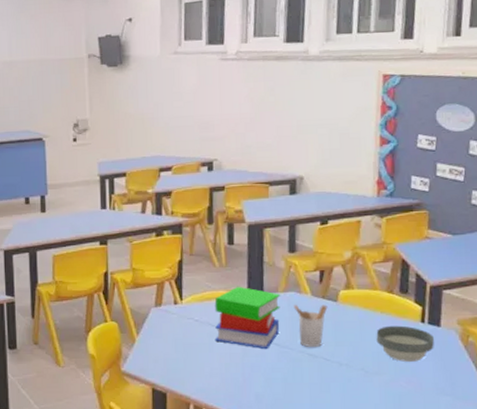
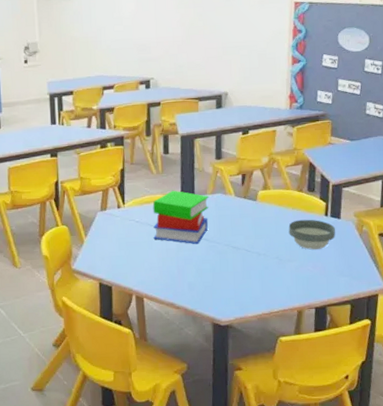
utensil holder: present [293,305,328,348] -> none [220,204,249,242]

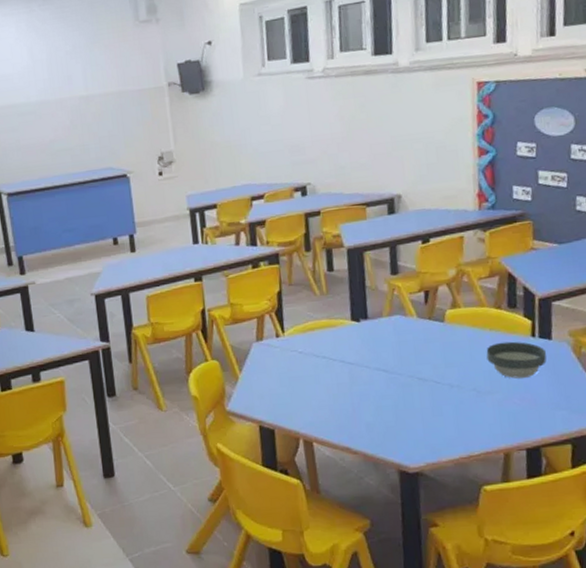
book: present [152,190,210,244] -> none [317,313,387,376]

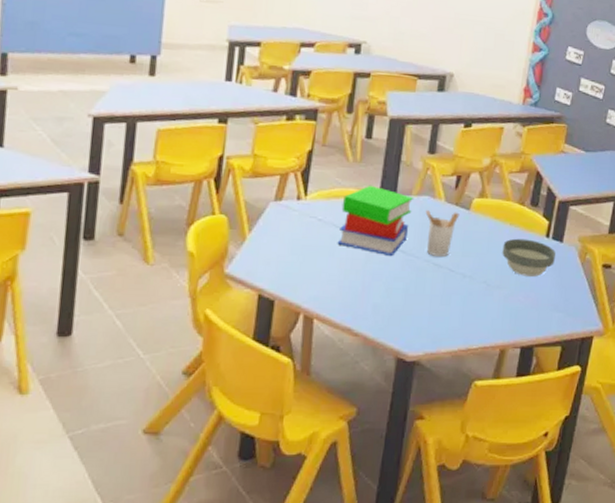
book: none [317,313,387,376] -> present [337,185,414,256]
utensil holder: none [399,326,435,372] -> present [425,210,460,258]

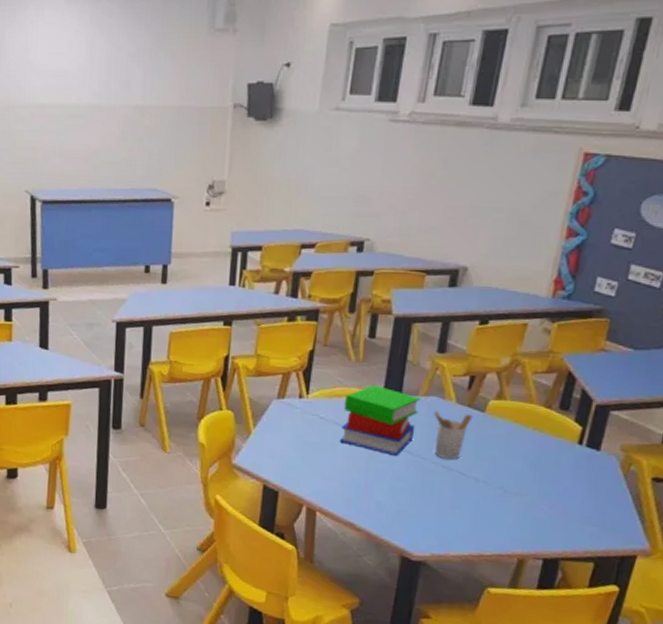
bowl: present [502,238,556,277] -> none [522,444,591,486]

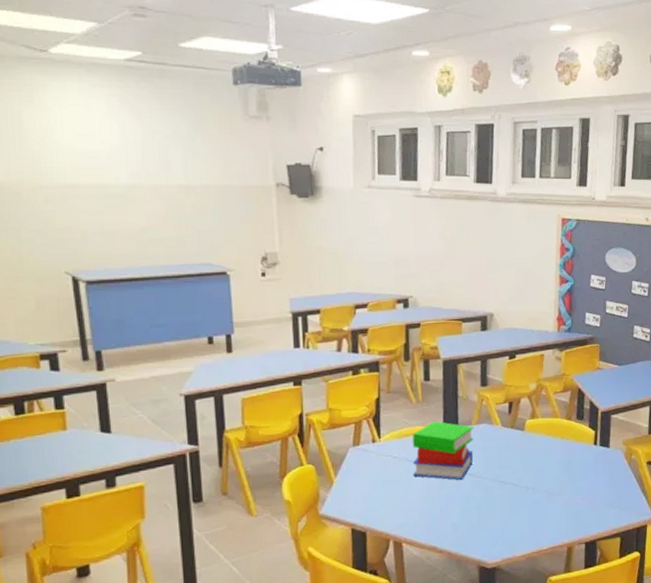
utensil holder: present [433,411,473,461] -> none [486,434,516,476]

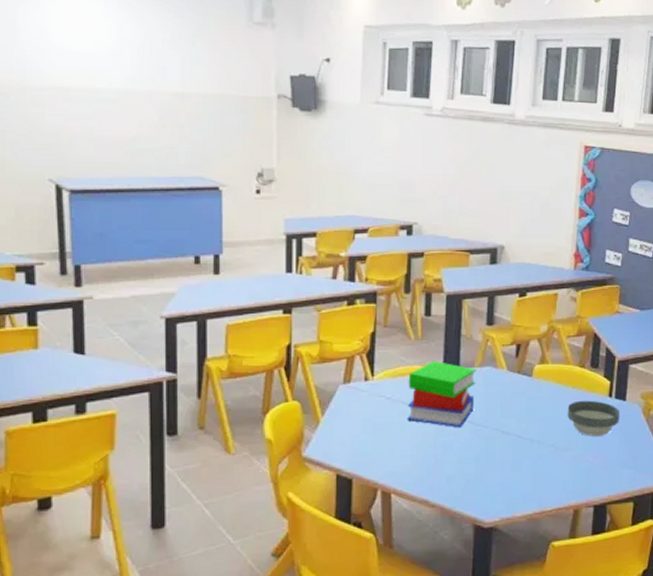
bowl: none [557,449,605,481] -> present [567,400,621,437]

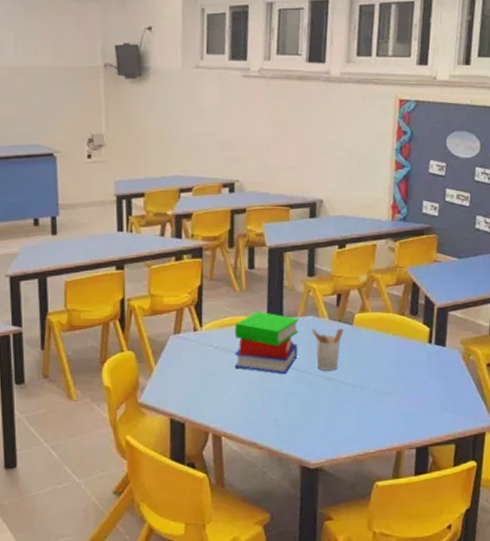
utensil holder: none [489,380,523,425] -> present [311,328,344,371]
bowl: present [567,400,621,437] -> none [388,346,441,382]

